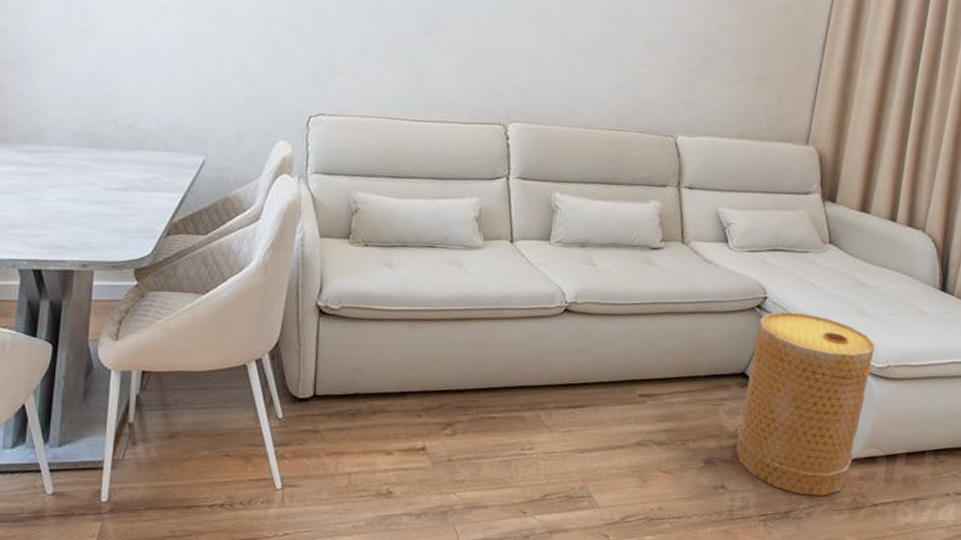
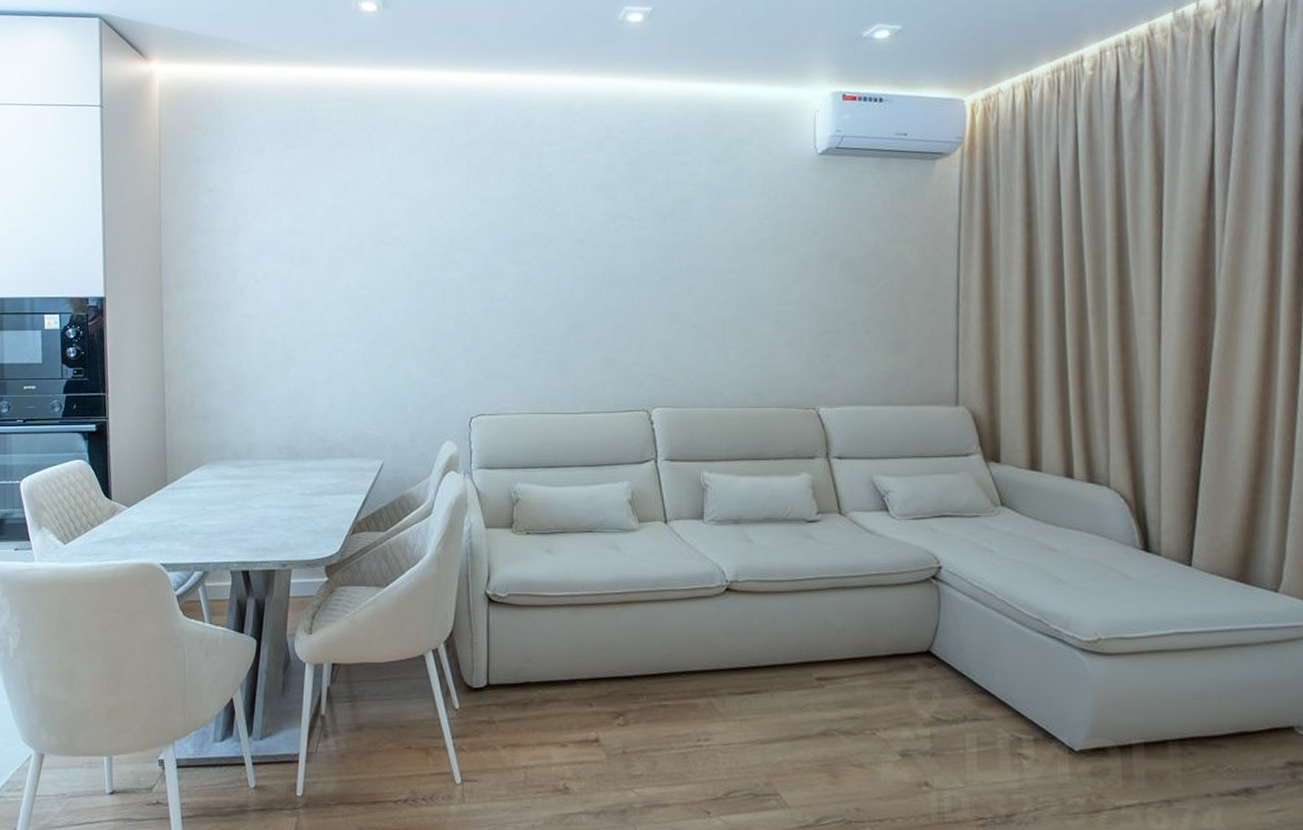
basket: present [736,311,875,496] -> none [933,581,1079,796]

